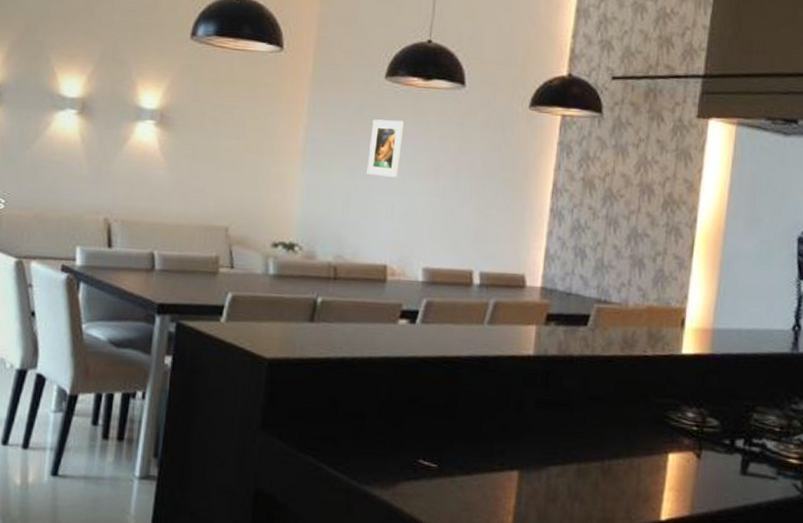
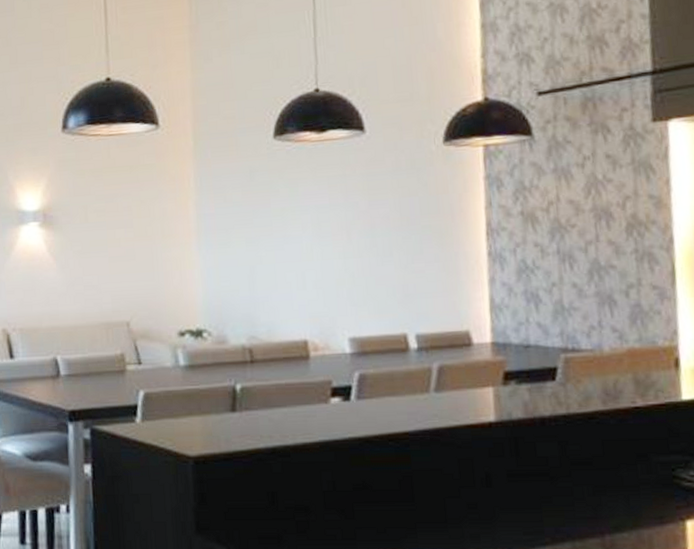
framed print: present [367,119,404,178] -> none [267,180,304,245]

